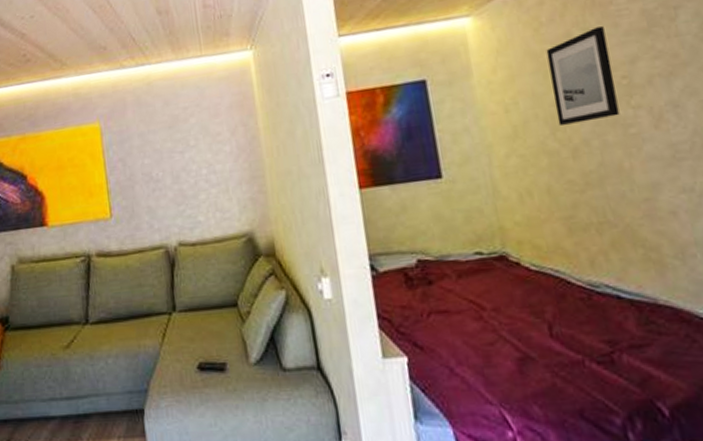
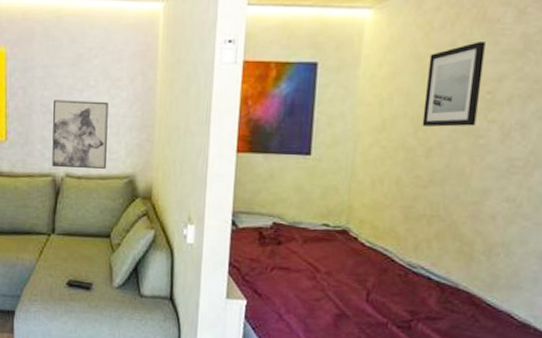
wall art: none [154,159,220,238] -> present [52,100,109,169]

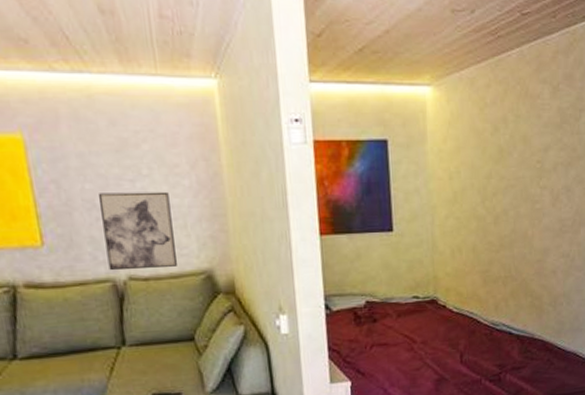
wall art: present [422,42,485,127] -> none [487,116,532,196]

